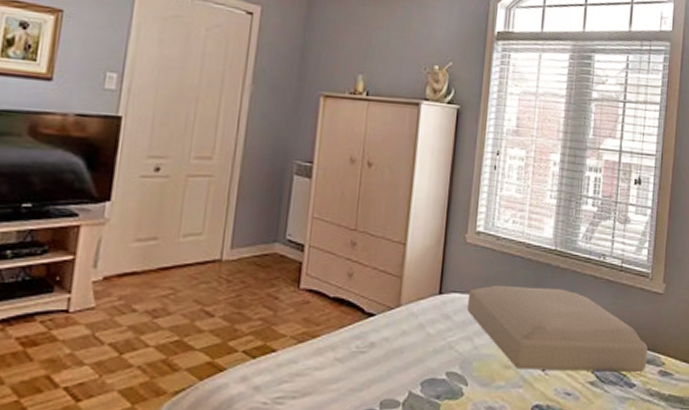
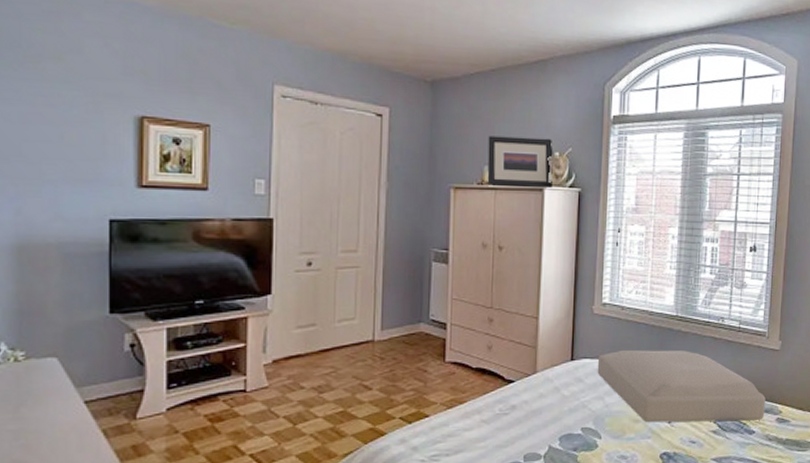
picture frame: none [360,43,432,104] -> present [487,135,553,189]

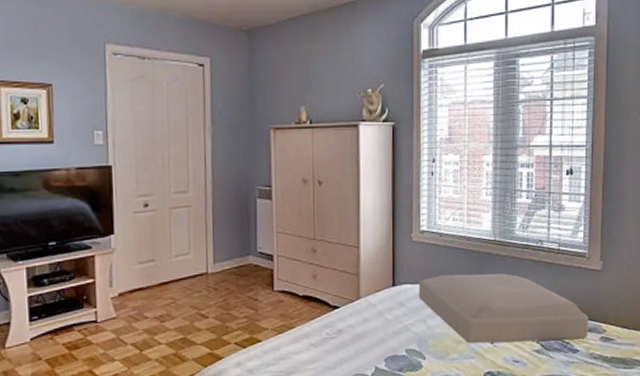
picture frame: present [487,135,553,189] -> none [303,76,366,125]

